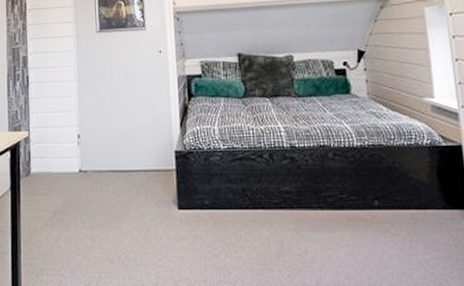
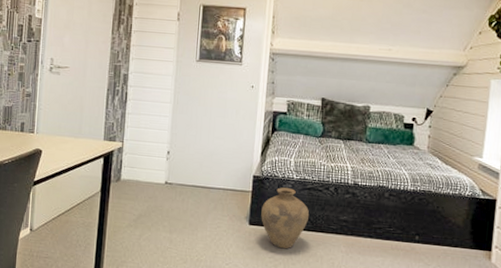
vase: none [190,161,246,234] -> present [261,187,310,249]

